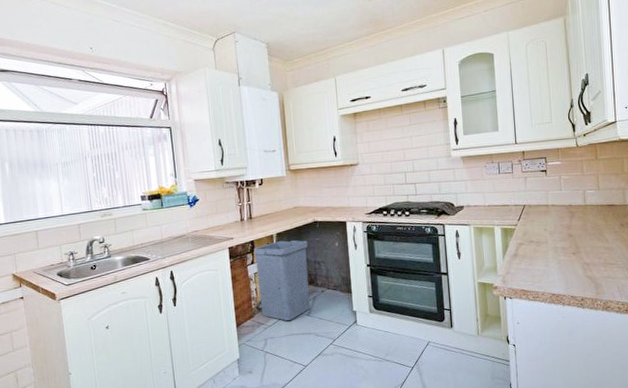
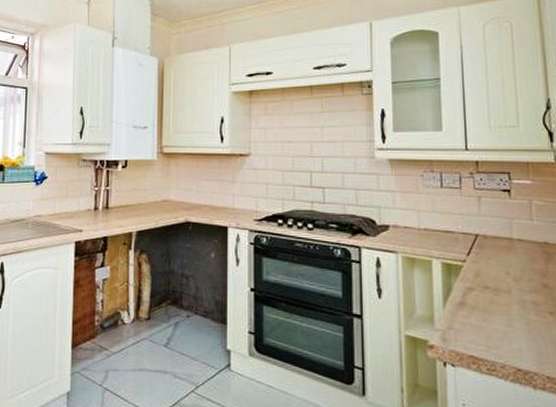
trash bin: present [253,240,310,321] -> none [106,241,175,351]

